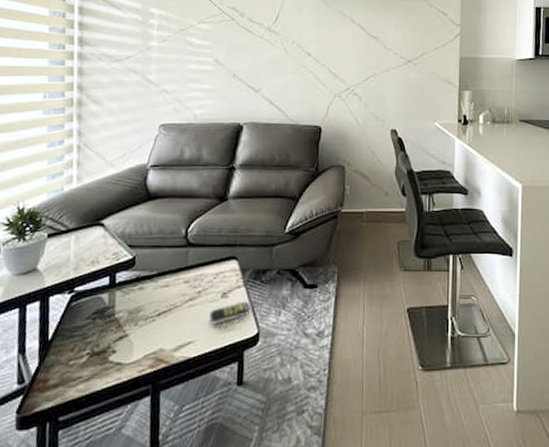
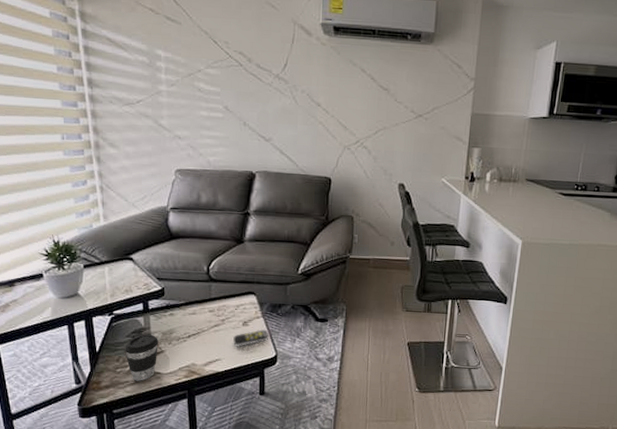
coffee cup: none [82,314,123,376] -> present [125,334,158,381]

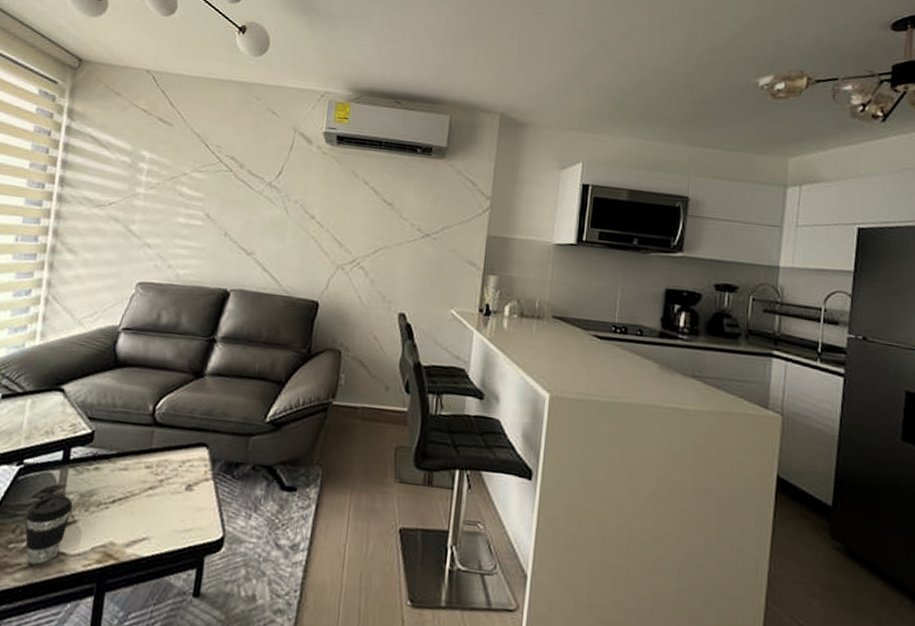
remote control: present [233,329,269,347] -> none [169,496,218,521]

